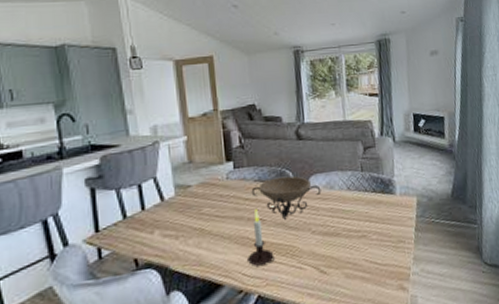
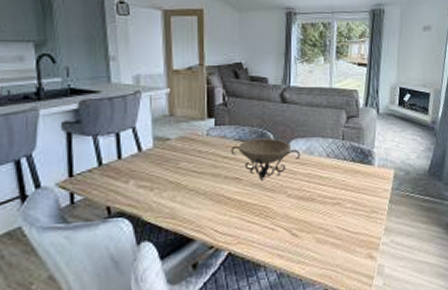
candle: present [247,209,275,266] -> none [221,168,248,224]

